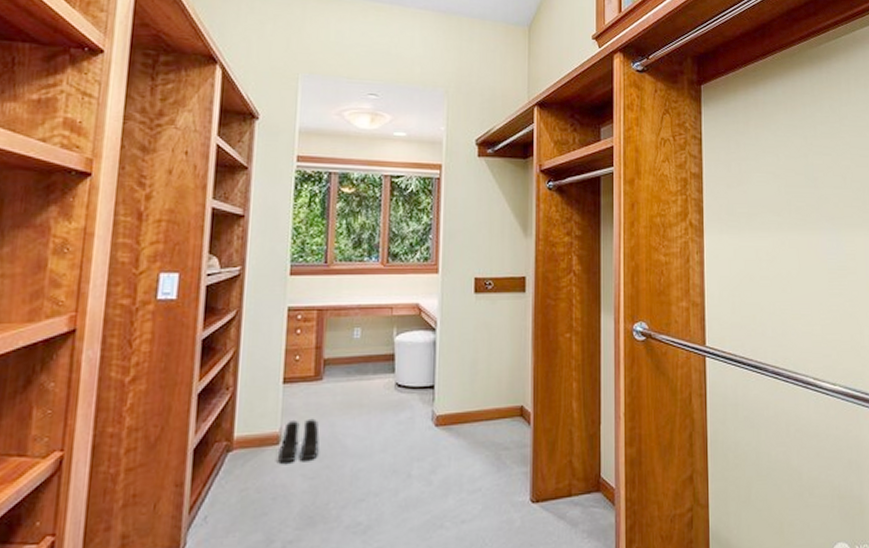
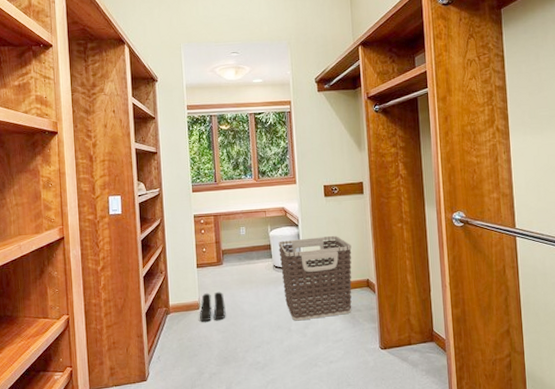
clothes hamper: none [405,346,504,463] -> present [278,236,352,321]

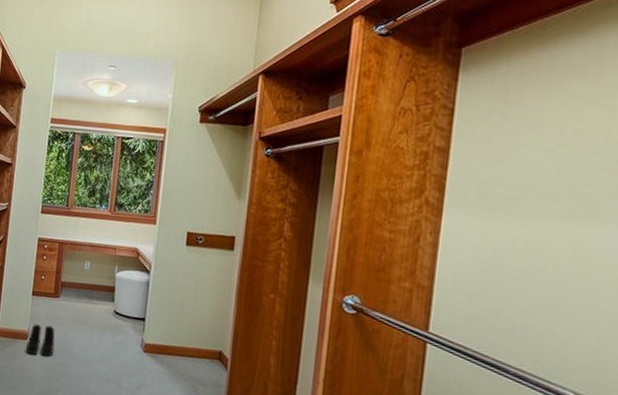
clothes hamper: present [278,236,352,321] -> none [120,285,208,385]

